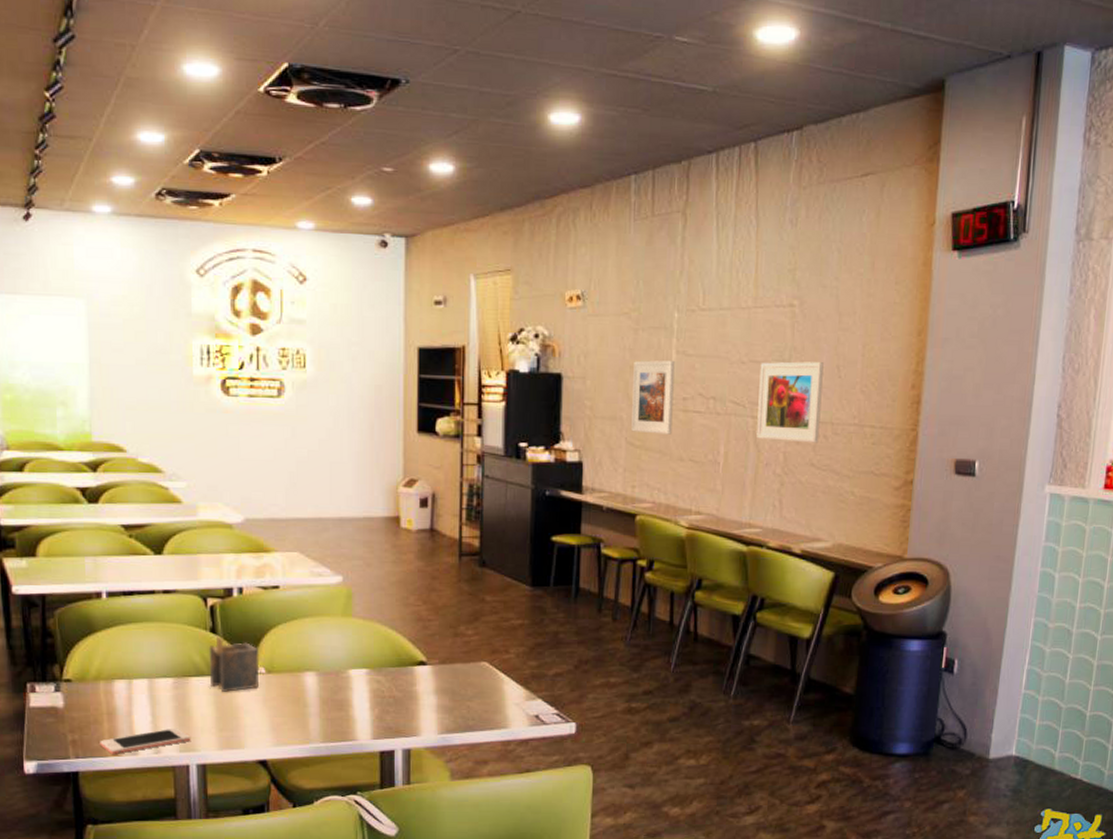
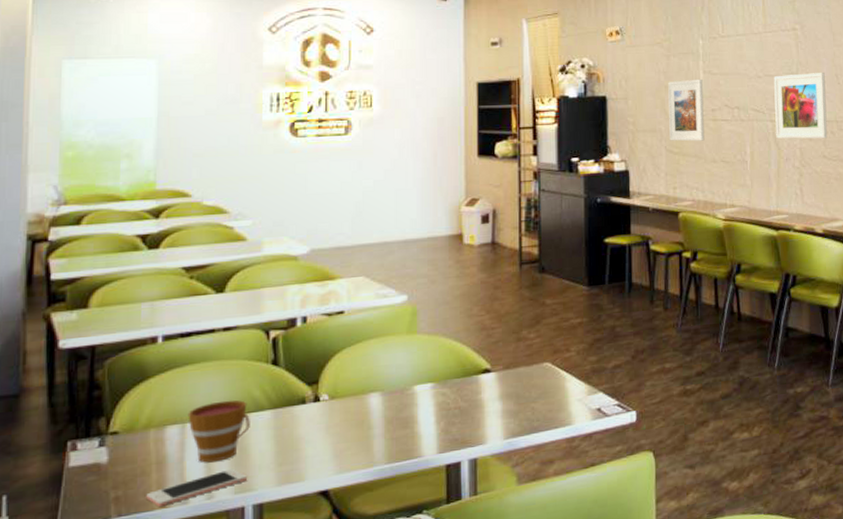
cup: none [133,662,192,720] -> present [188,400,250,463]
napkin holder: present [209,635,258,692] -> none [269,367,321,425]

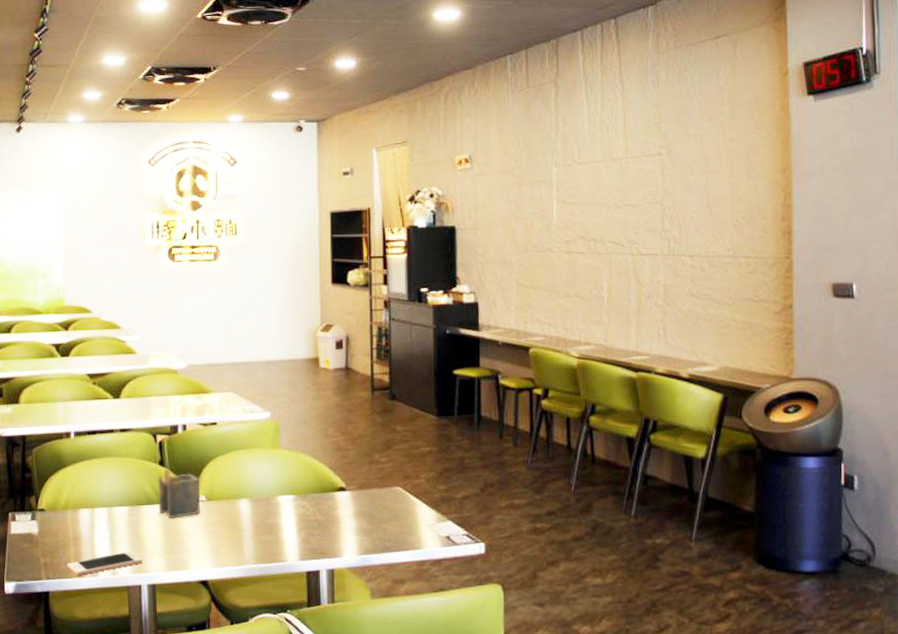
cup: present [188,400,250,463] -> none [95,492,143,544]
napkin holder: none [269,367,321,425] -> present [158,467,200,518]
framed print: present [668,79,705,141] -> none [519,208,558,275]
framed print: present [774,73,828,139] -> none [635,202,697,275]

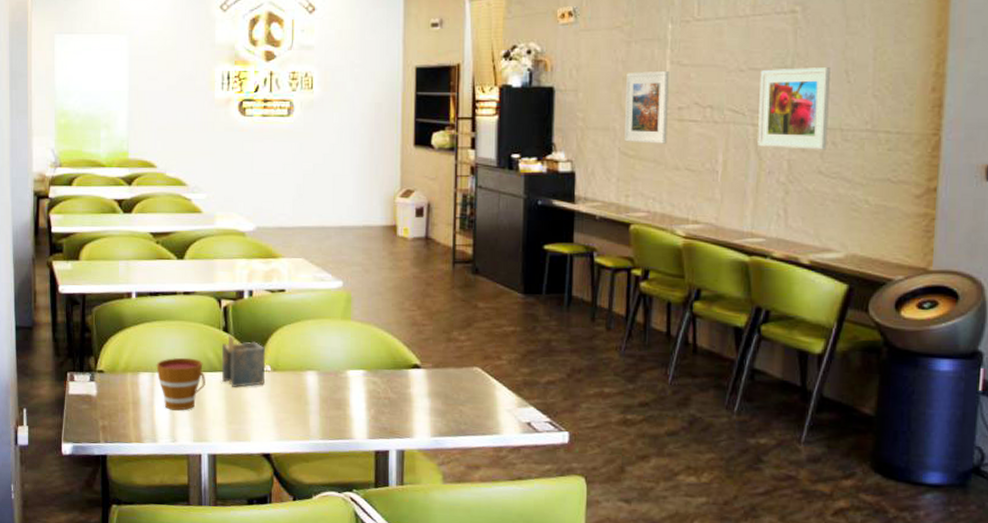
cell phone: present [67,551,142,575] -> none [125,418,203,441]
cup: none [95,492,143,544] -> present [156,357,206,411]
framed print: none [519,208,558,275] -> present [625,70,669,144]
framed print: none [635,202,697,275] -> present [758,67,830,150]

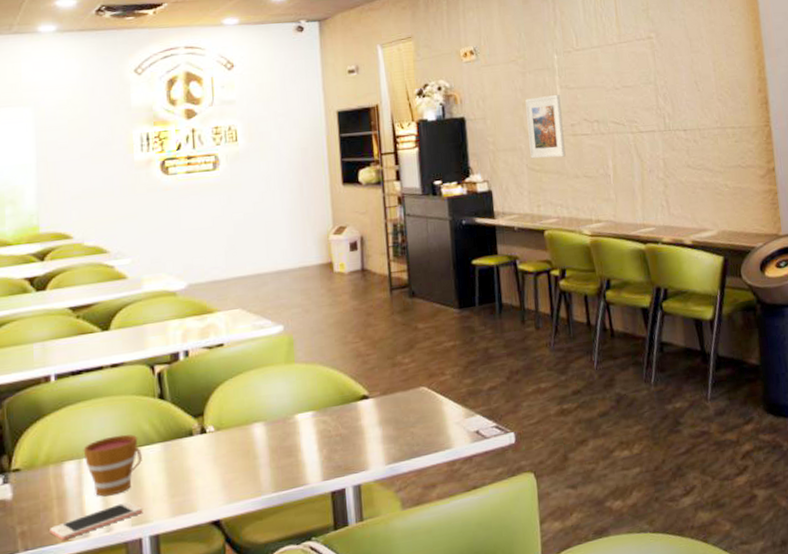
cell phone: none [125,418,203,441] -> present [50,501,142,540]
napkin holder: present [221,334,265,388] -> none [157,400,208,457]
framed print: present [758,67,830,150] -> none [631,80,691,150]

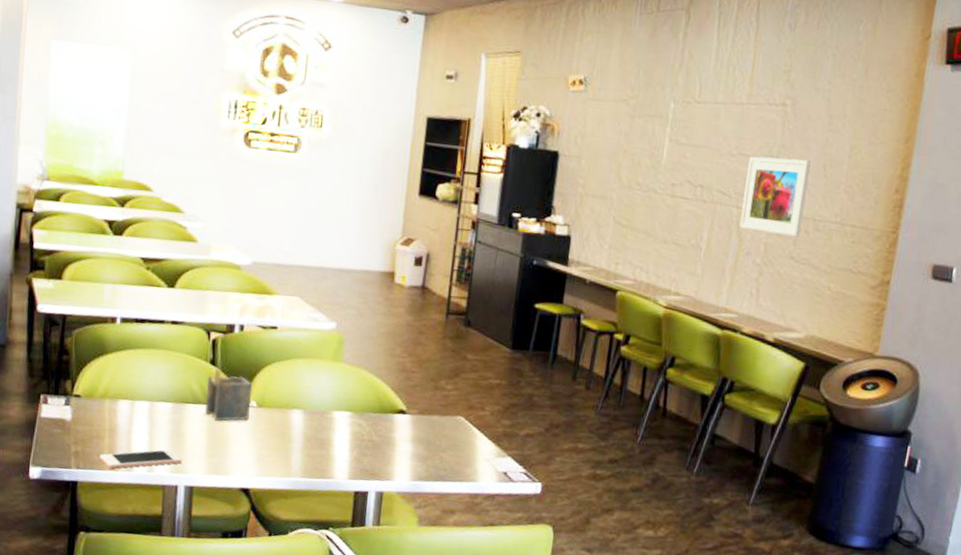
cup: present [83,434,142,497] -> none [137,387,188,441]
napkin holder: none [157,400,208,457] -> present [205,367,252,421]
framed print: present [525,94,566,159] -> none [620,145,667,217]
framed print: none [631,80,691,150] -> present [739,156,811,238]

